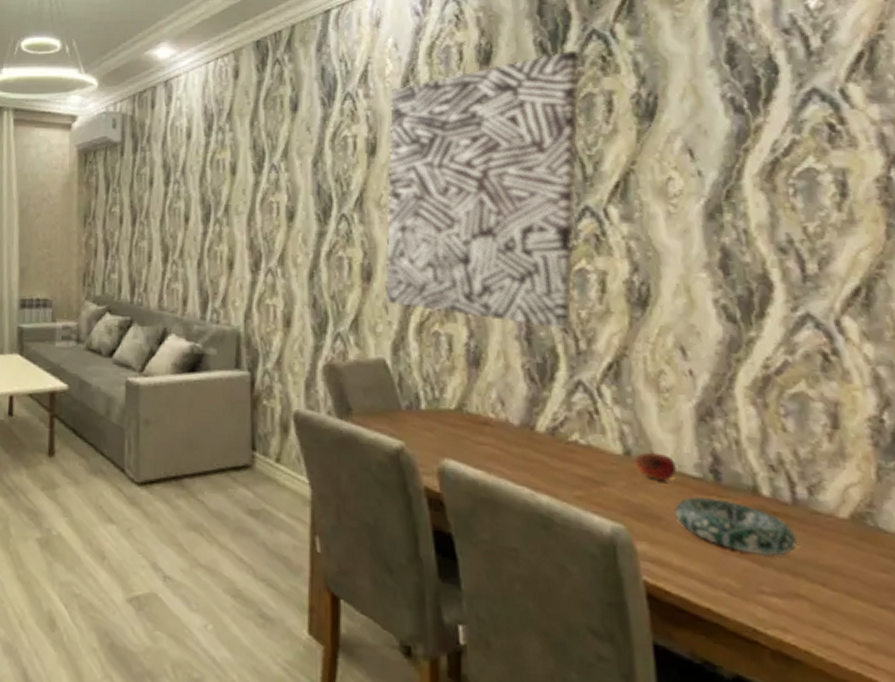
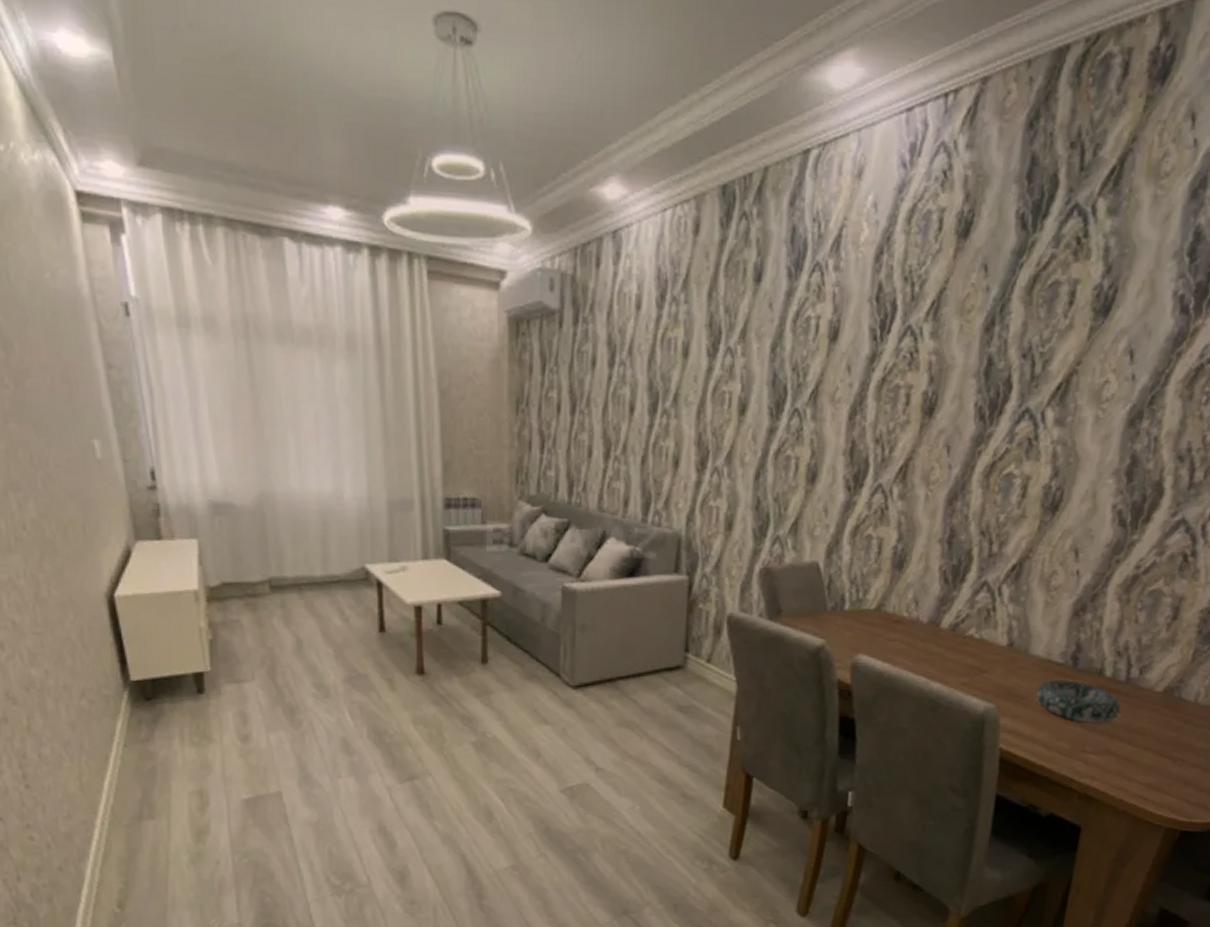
wall art: present [384,50,581,329] -> none [827,226,1057,533]
fruit: present [633,450,676,481] -> none [1013,642,1047,667]

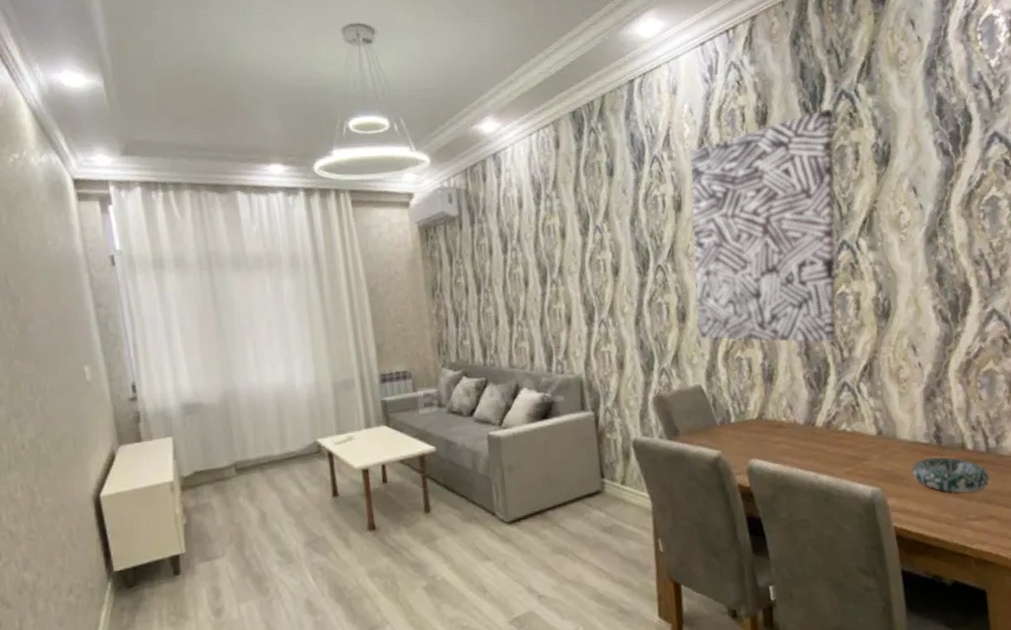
wall art: none [827,226,1057,533] -> present [690,108,837,344]

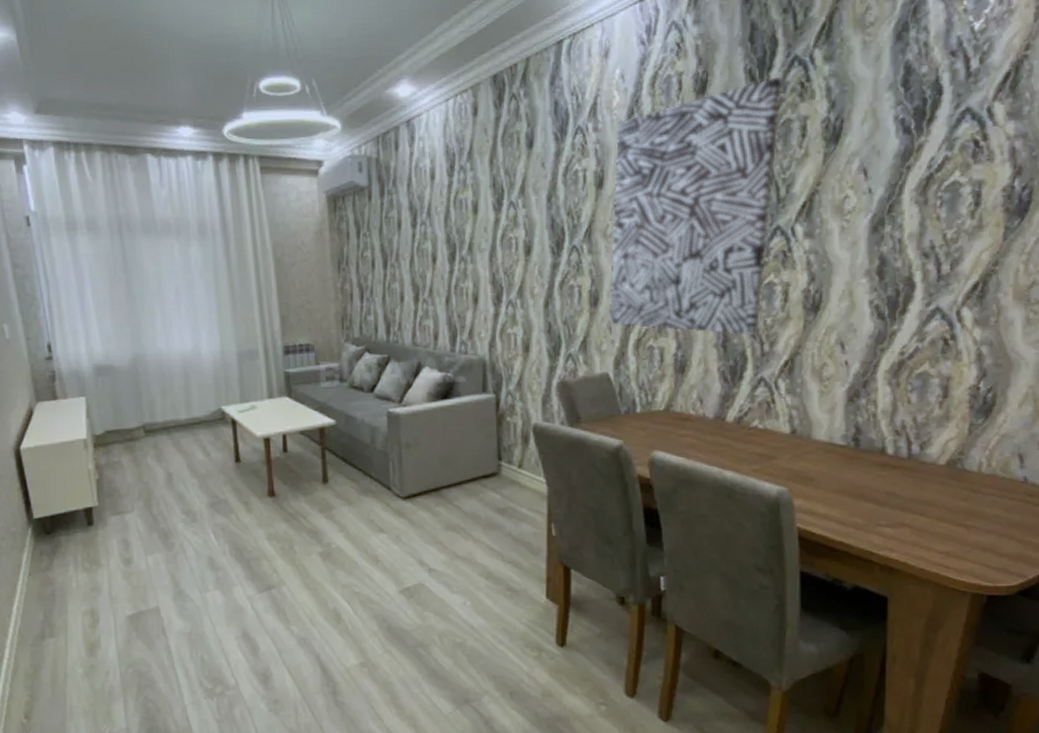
decorative bowl: present [911,457,990,494] -> none [823,460,908,499]

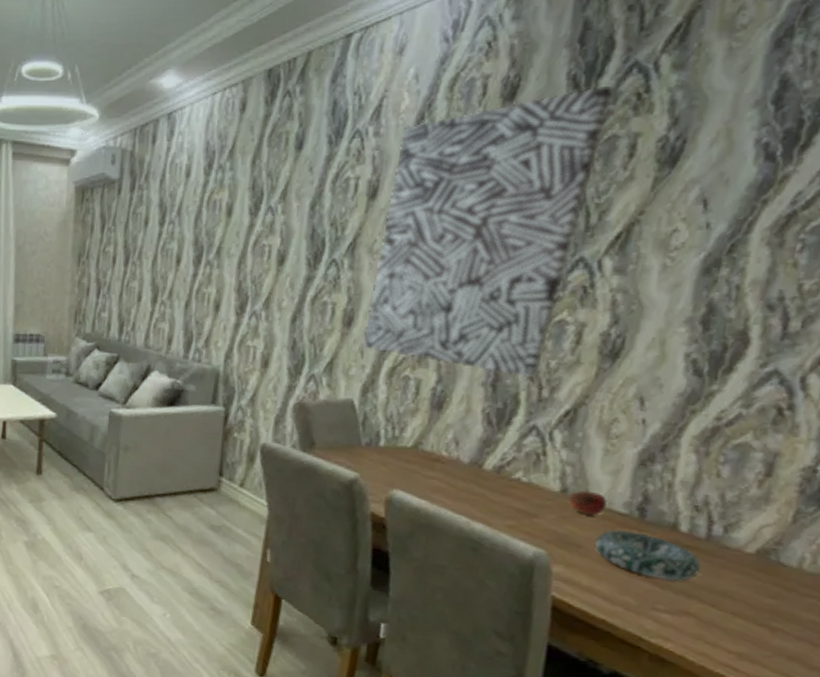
fruit: none [797,428,828,451] -> present [567,489,607,515]
decorative bowl: none [823,460,908,499] -> present [593,529,702,582]

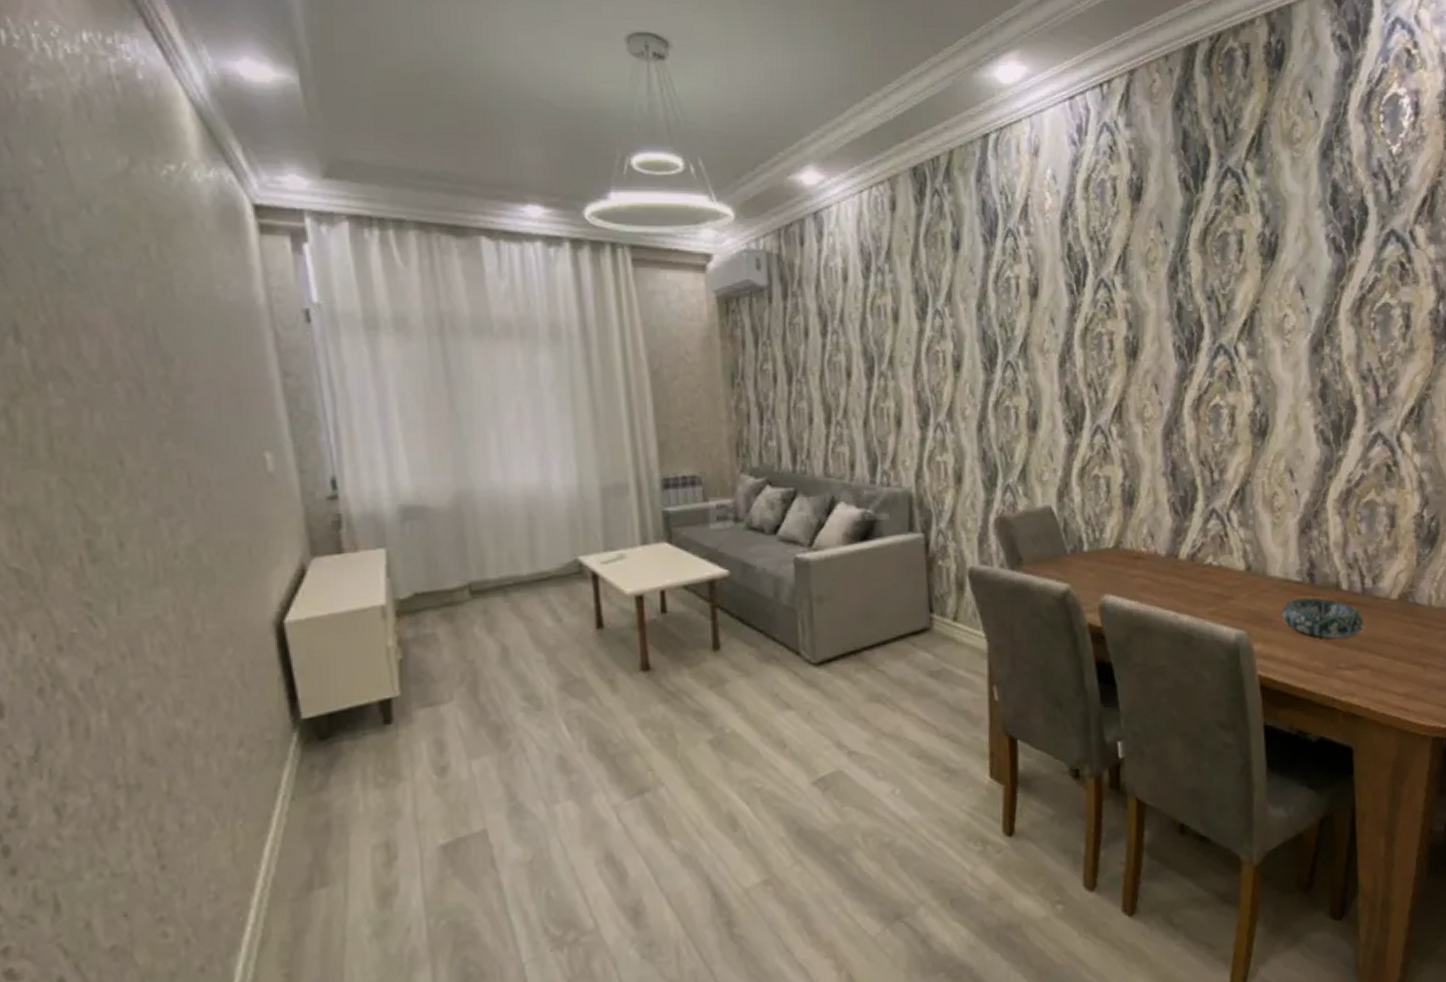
wall art: present [363,85,614,378] -> none [1049,187,1218,463]
fruit: present [567,489,607,515] -> none [1253,563,1284,588]

